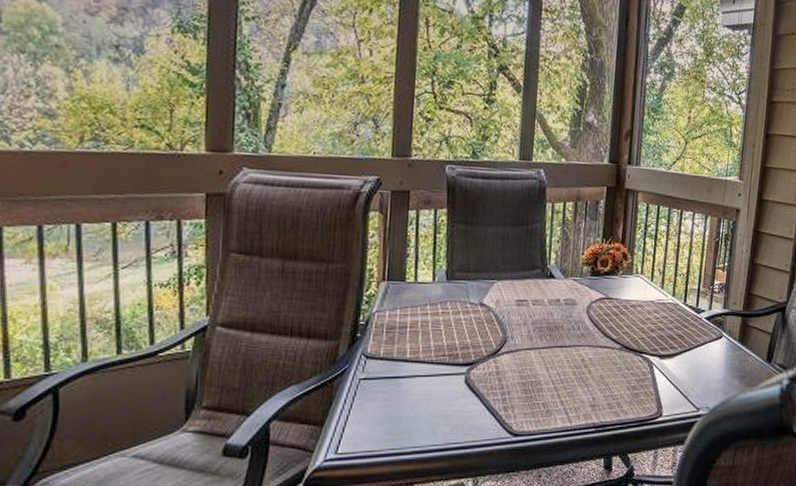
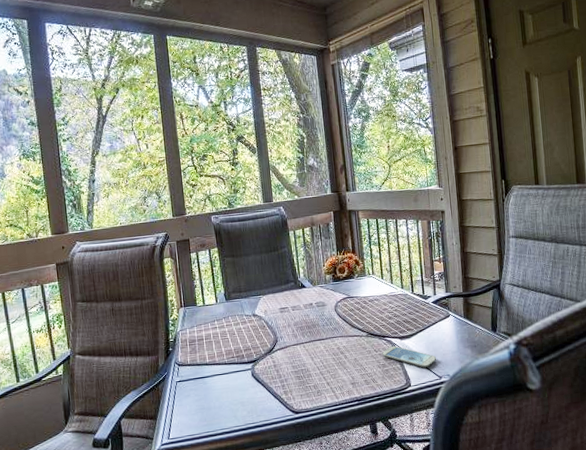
smartphone: none [635,366,698,396] -> present [382,346,437,368]

